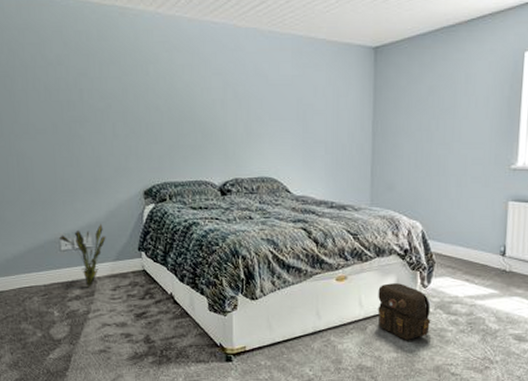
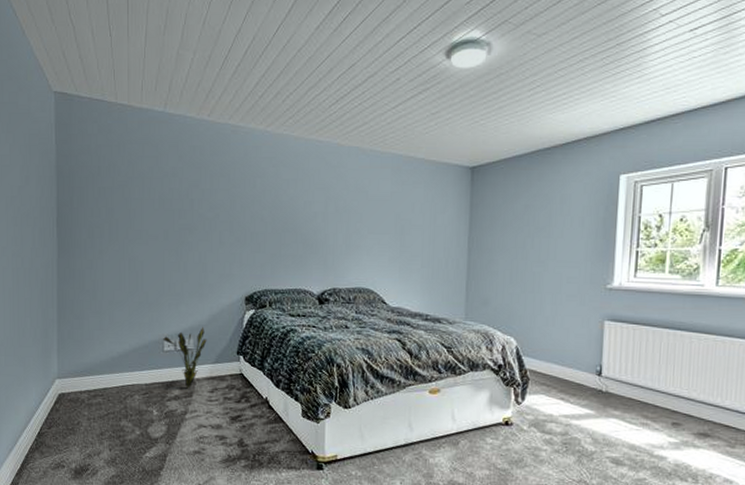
backpack: present [378,283,431,341] -> none [470,398,525,458]

